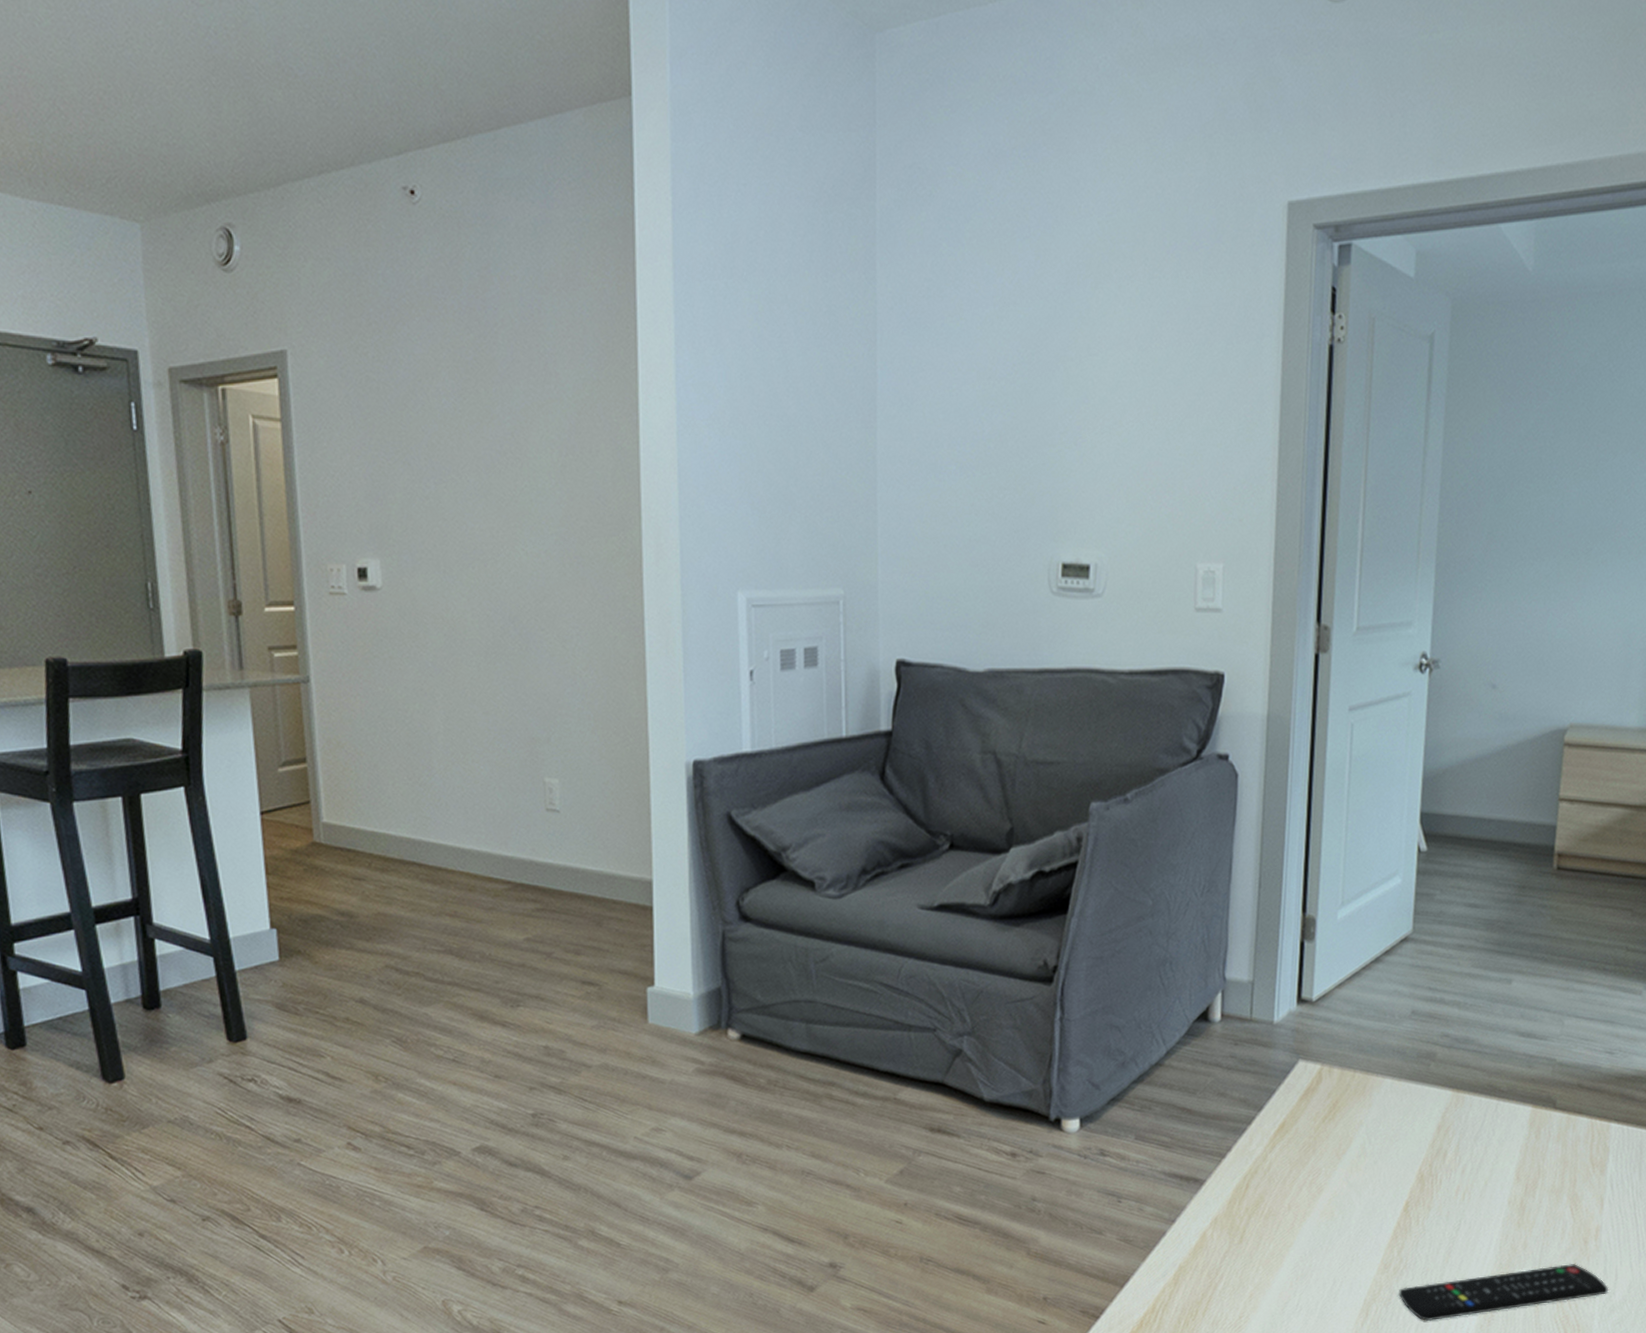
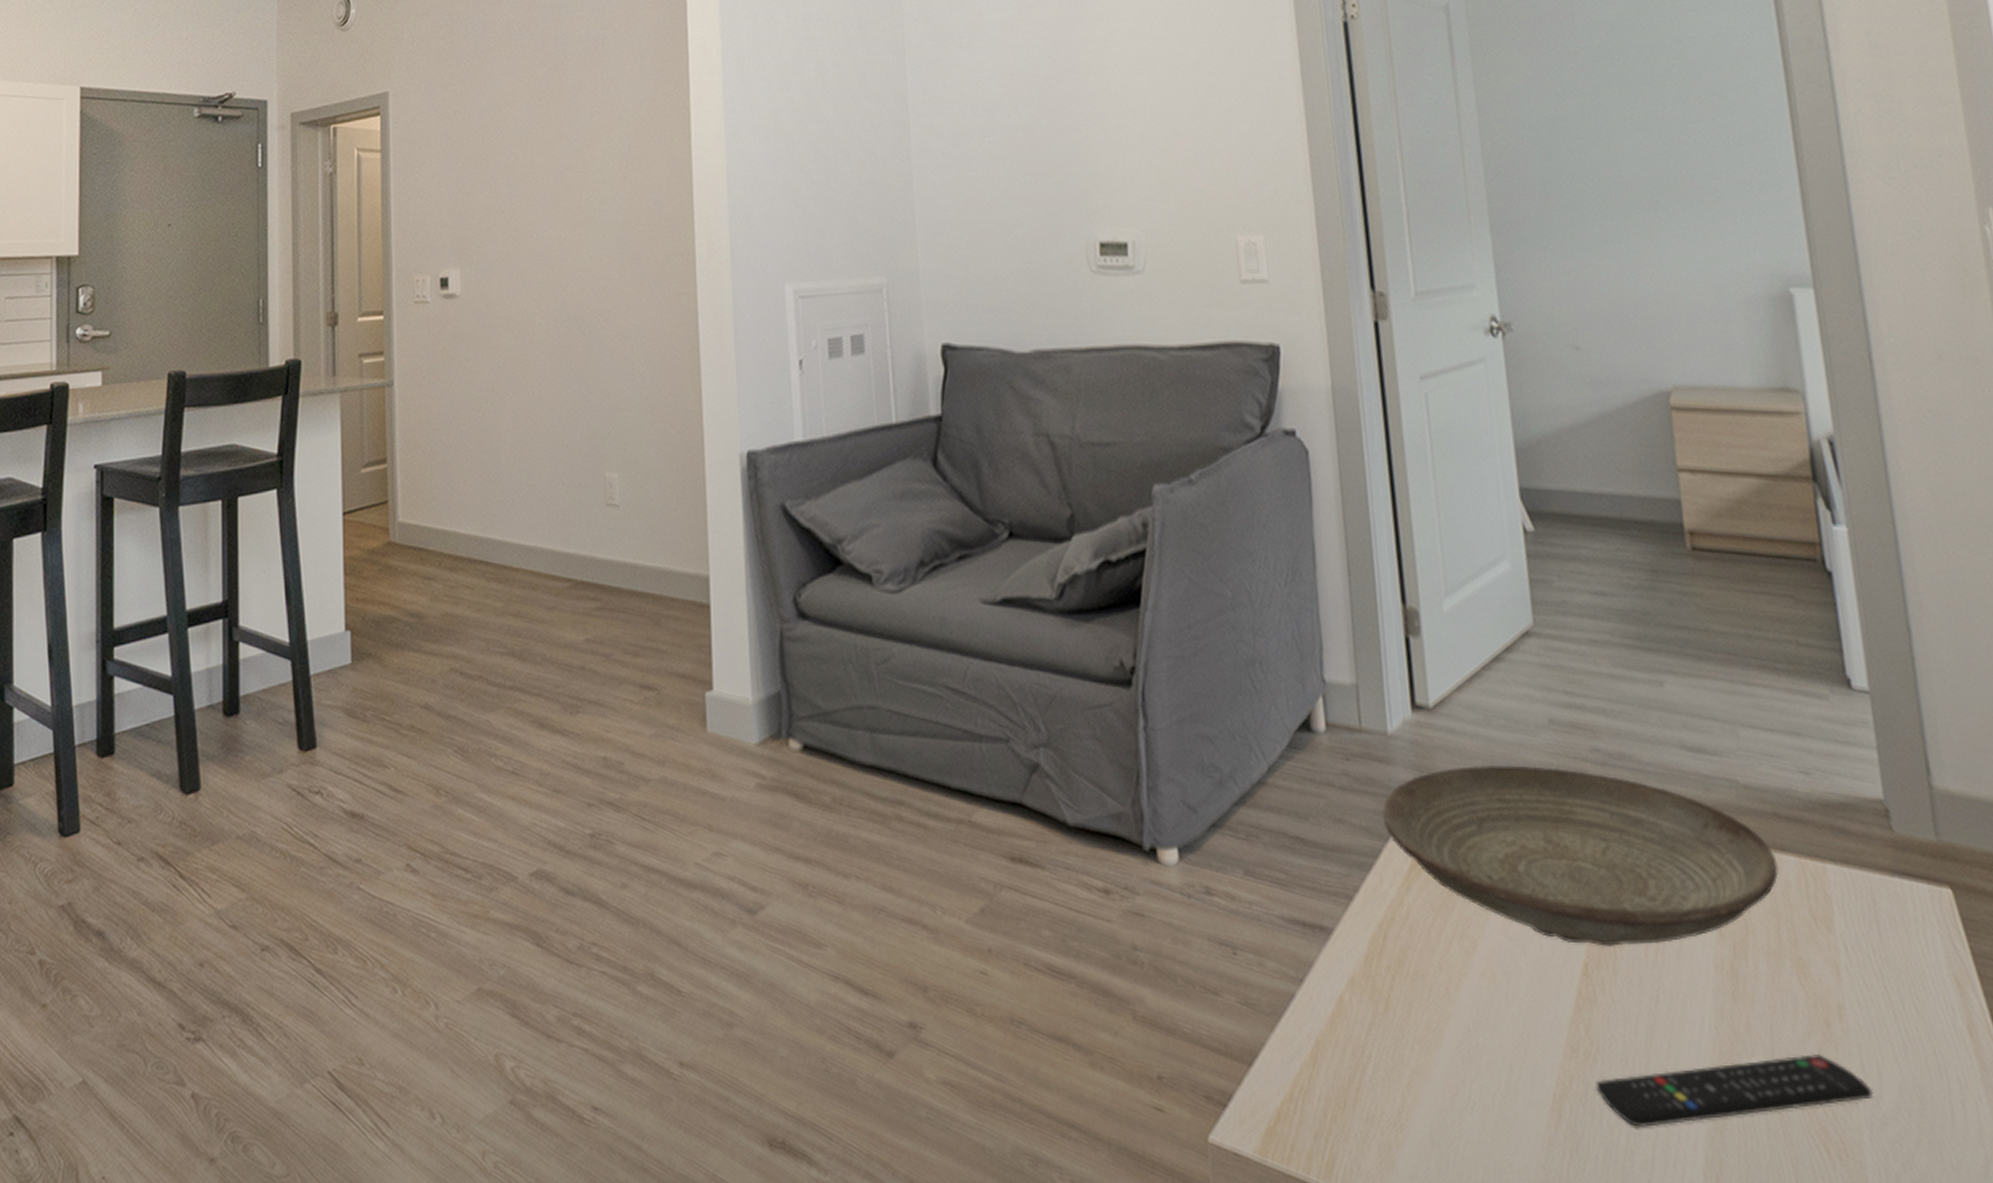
decorative bowl: none [1260,1048,1574,1189] -> present [1383,764,1779,946]

